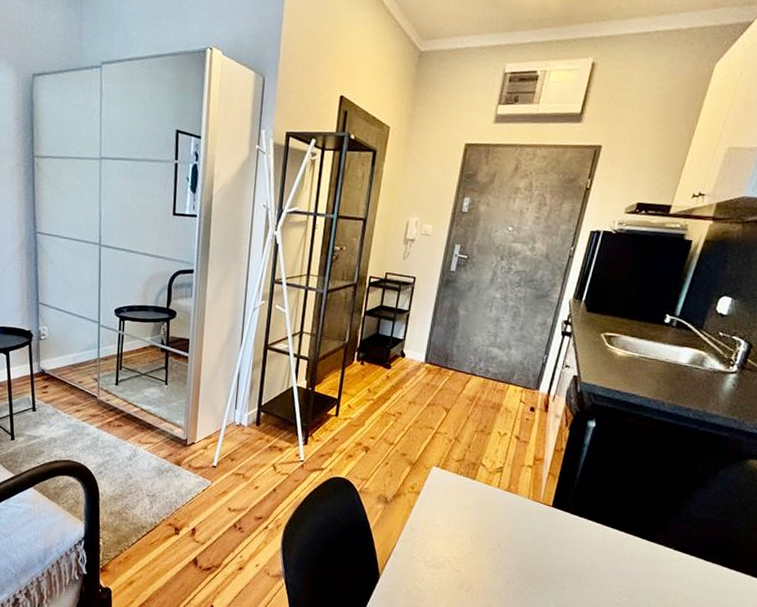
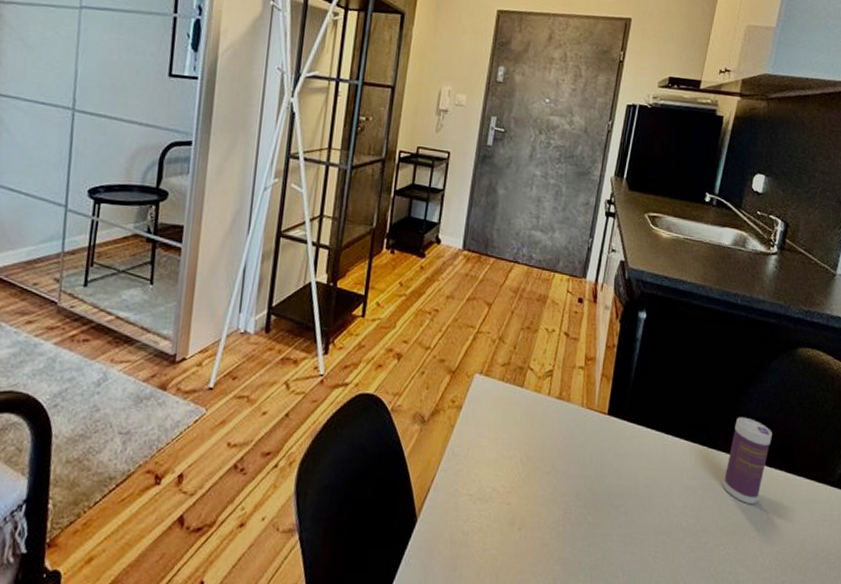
beverage can: none [658,516,713,590] -> present [722,417,772,504]

